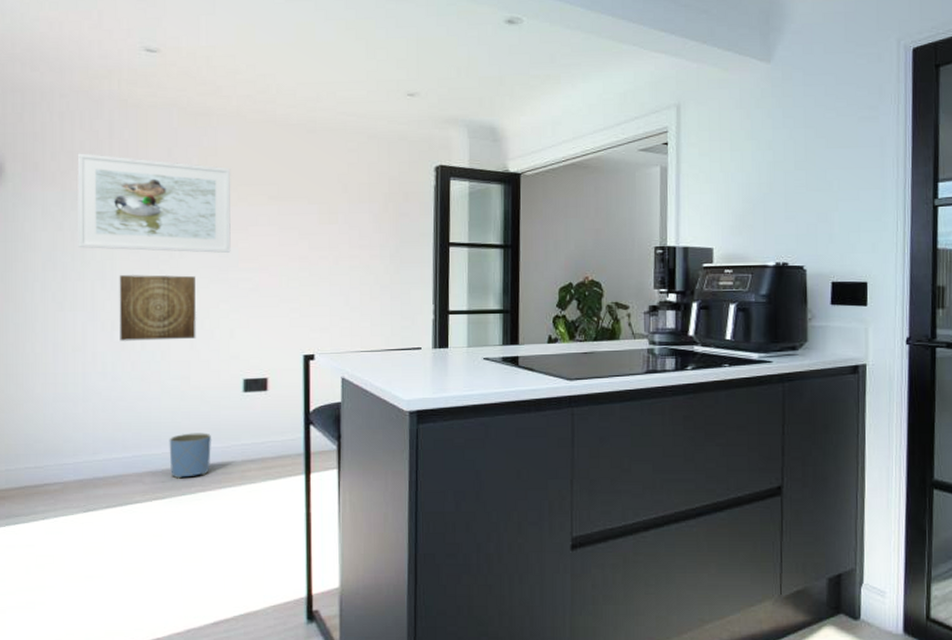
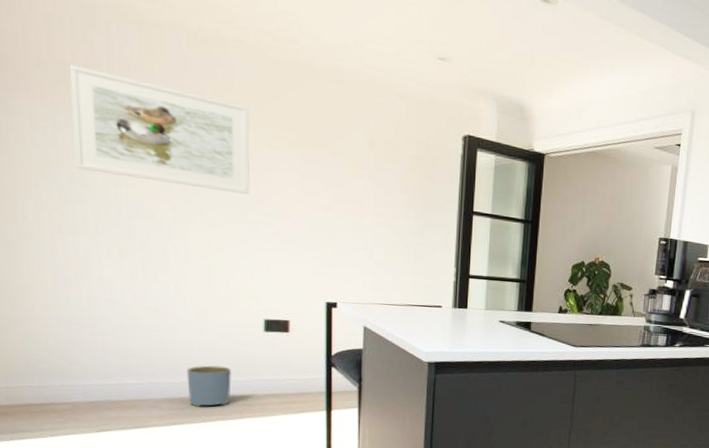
wall art: present [119,275,196,341] -> none [125,203,213,276]

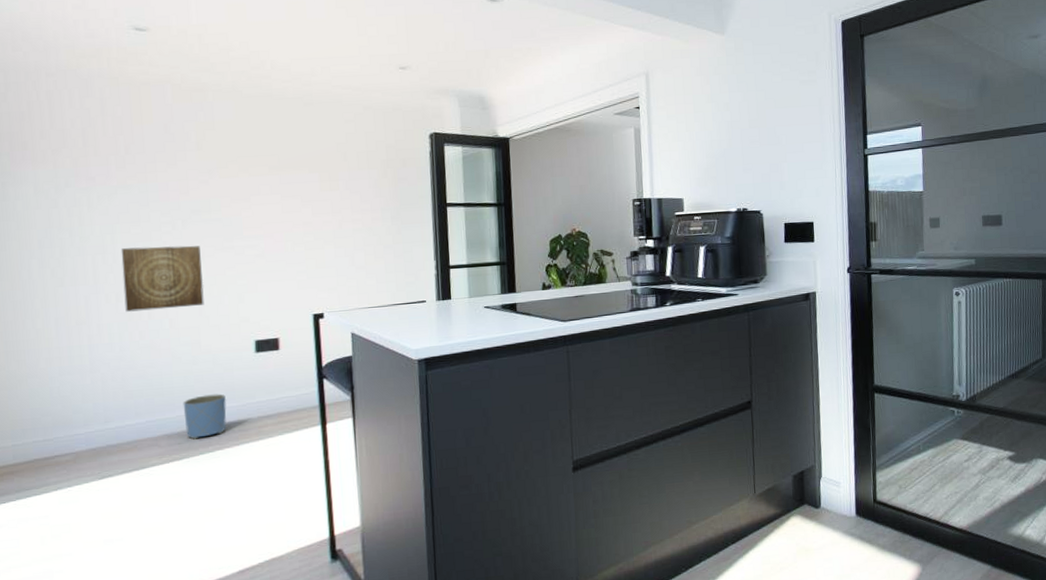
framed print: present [69,64,250,194] -> none [68,131,235,224]
wall art: none [125,203,213,276] -> present [121,245,204,312]

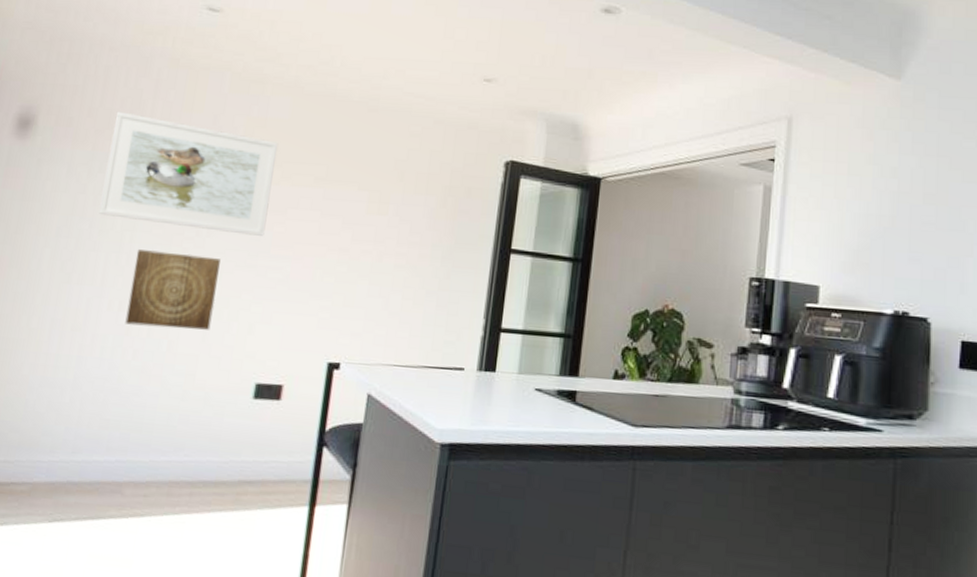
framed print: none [68,131,235,224] -> present [99,111,279,236]
planter: present [183,393,227,440] -> none [155,440,209,495]

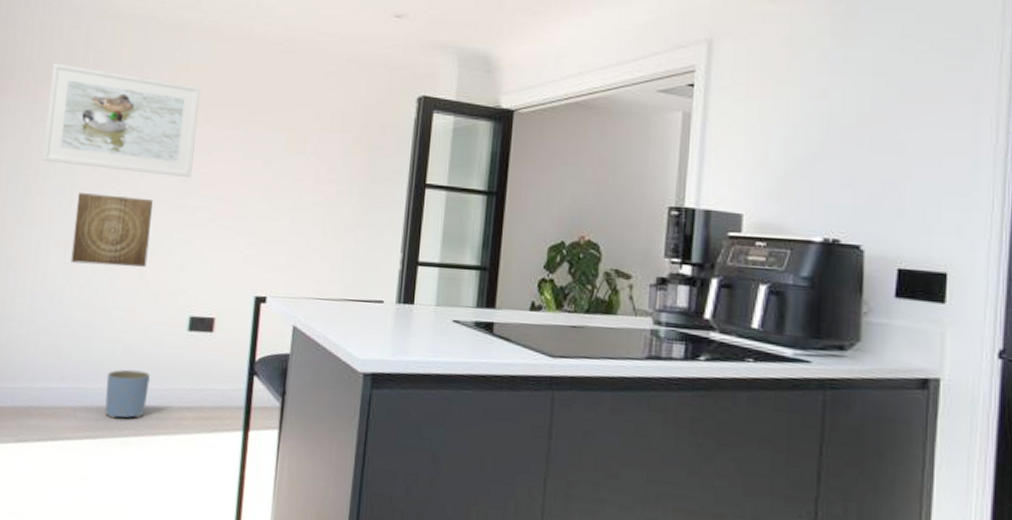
planter: none [155,440,209,495] -> present [105,369,151,419]

